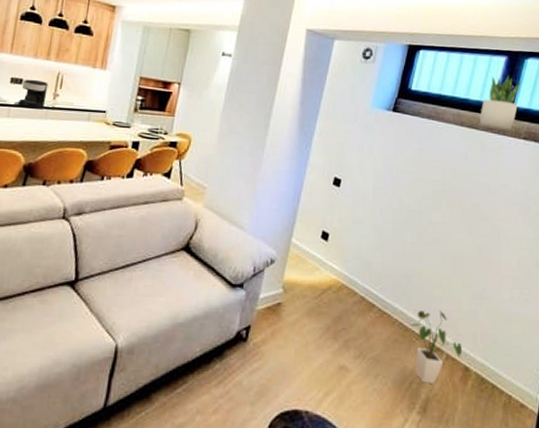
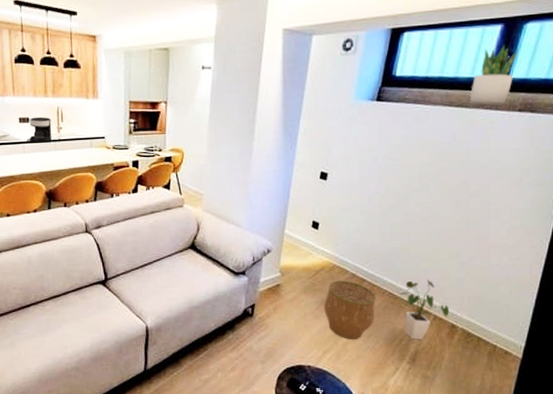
basket: none [328,303,386,379] -> present [324,280,376,339]

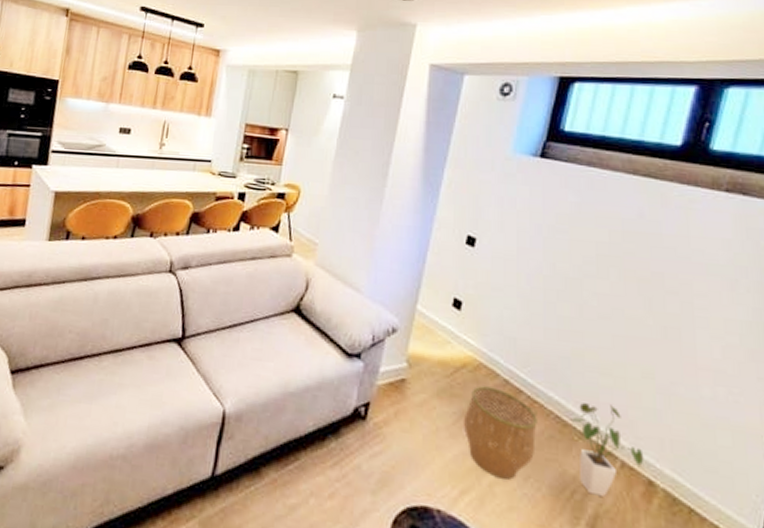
coffee maker: present [27,116,61,144] -> none [123,128,161,161]
planter: present [469,45,521,107] -> none [659,109,723,183]

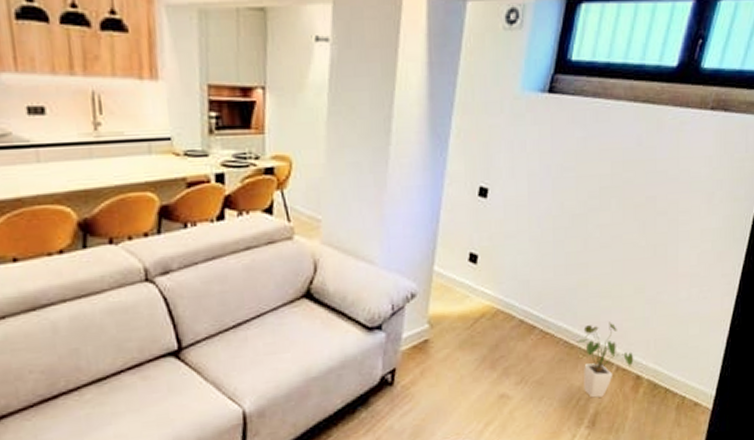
basket: present [464,386,537,480] -> none [485,329,549,405]

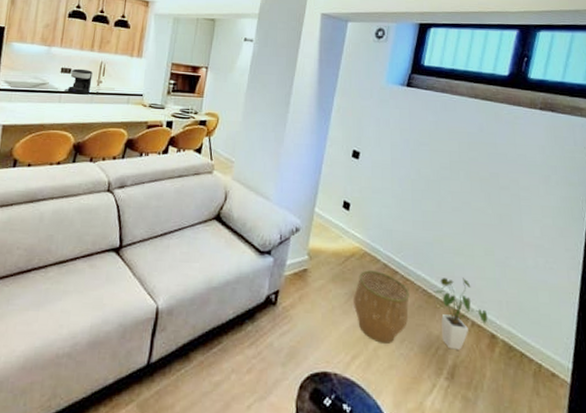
coffee maker: none [42,105,100,148] -> present [65,68,99,96]
basket: none [485,329,549,405] -> present [354,270,409,344]

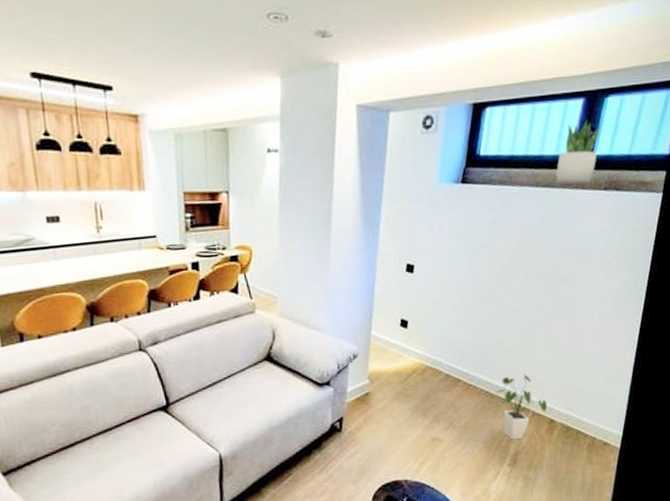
coffee maker: present [65,68,99,96] -> none [58,214,102,248]
basket: present [354,270,409,344] -> none [418,382,473,447]
planter: none [493,48,537,103] -> present [555,120,603,186]

